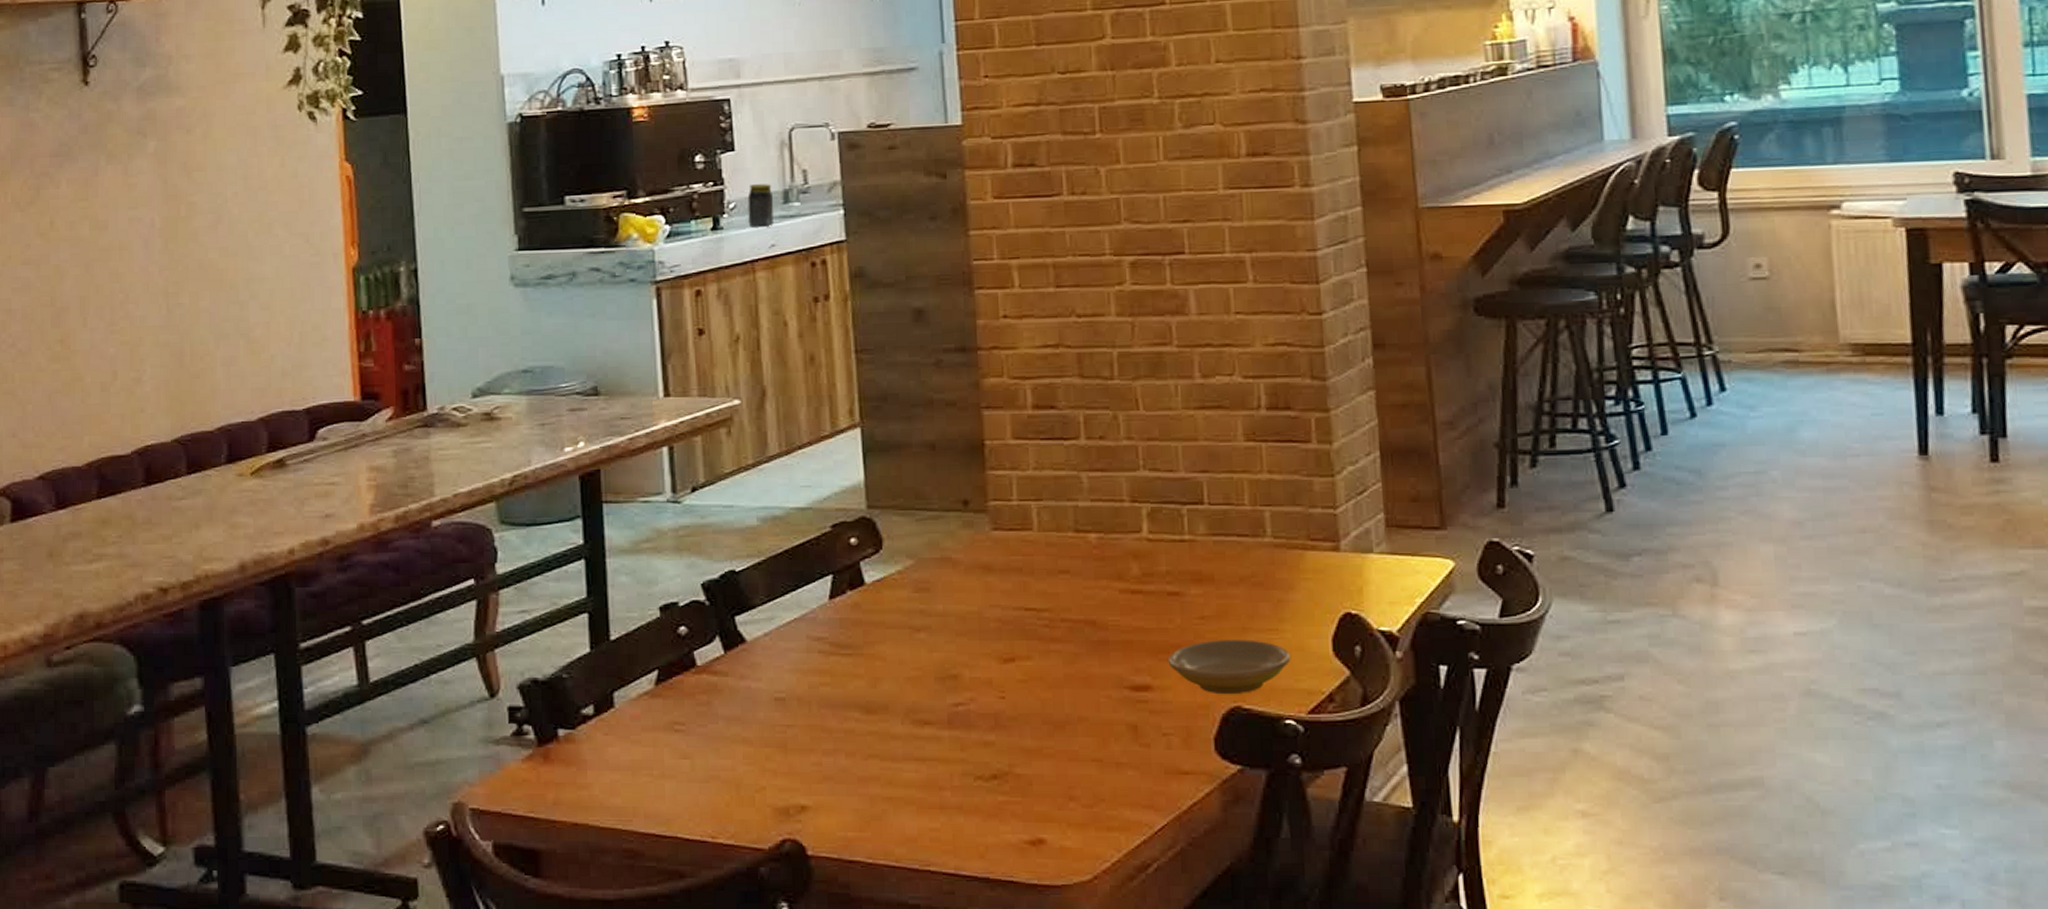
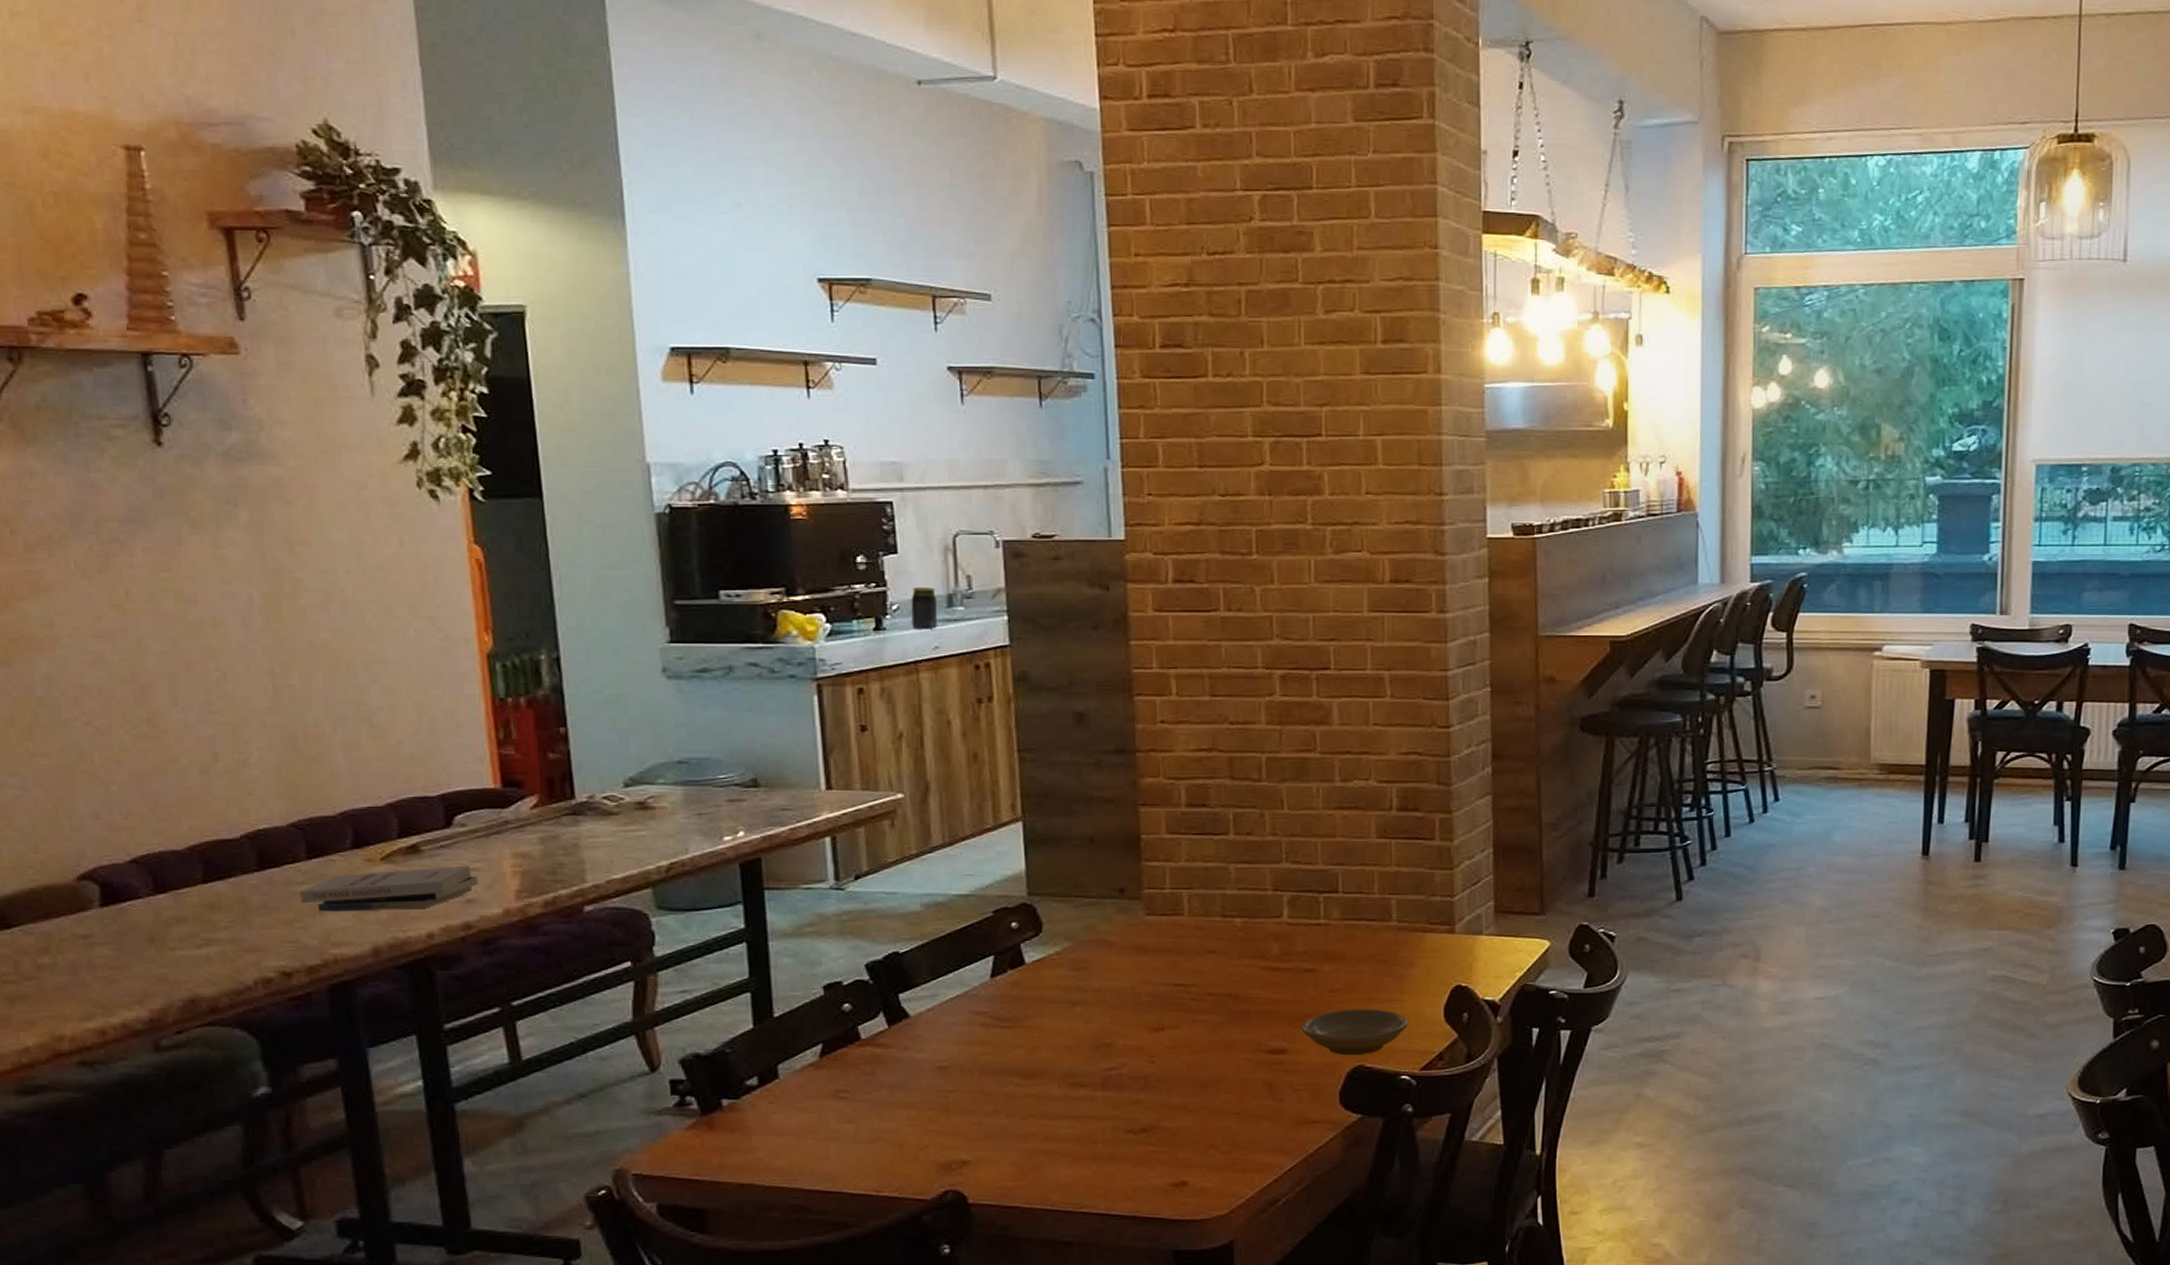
books: none [179,481,336,527] -> present [300,866,478,912]

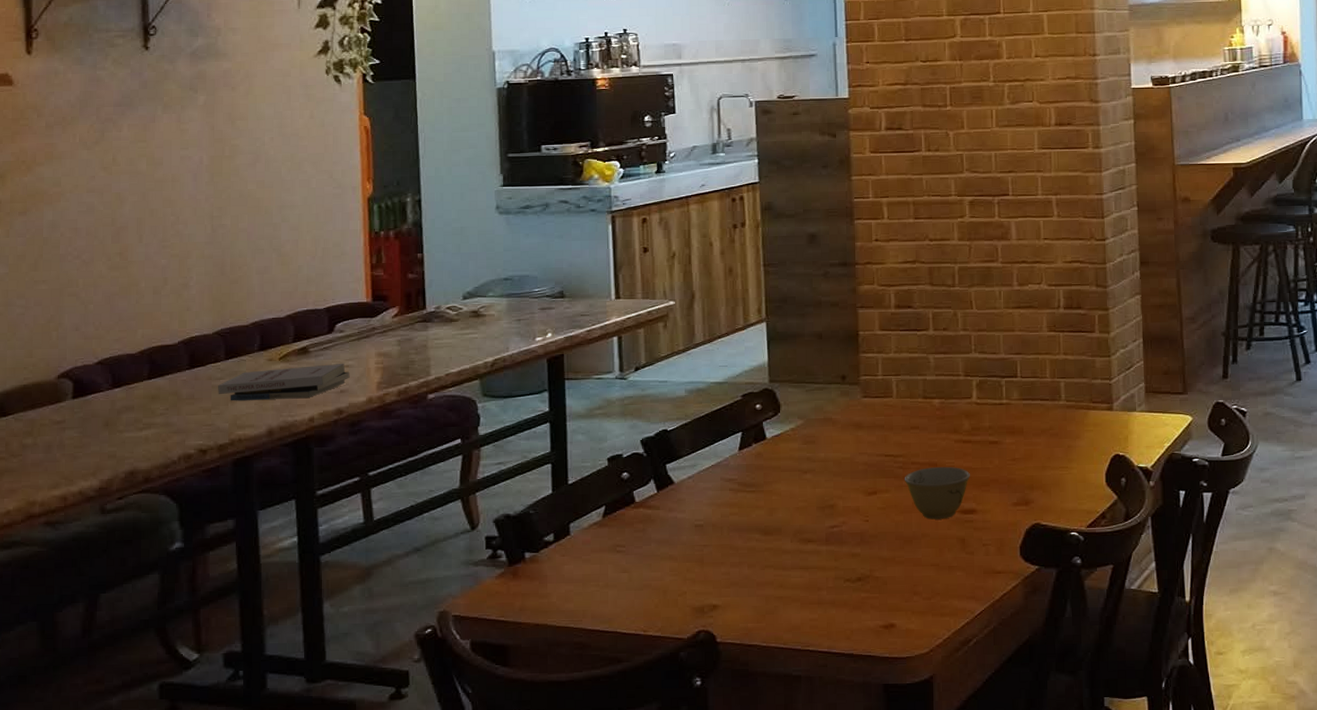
jar: present [911,587,938,631] -> none [684,139,705,172]
teacup: none [1198,998,1279,1061] -> present [904,466,970,520]
saucer: present [1301,1009,1408,1056] -> none [988,475,1076,515]

